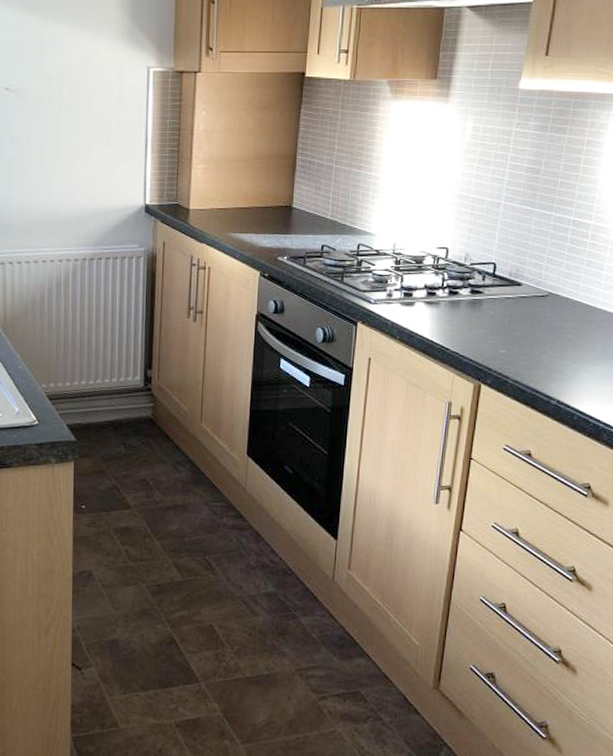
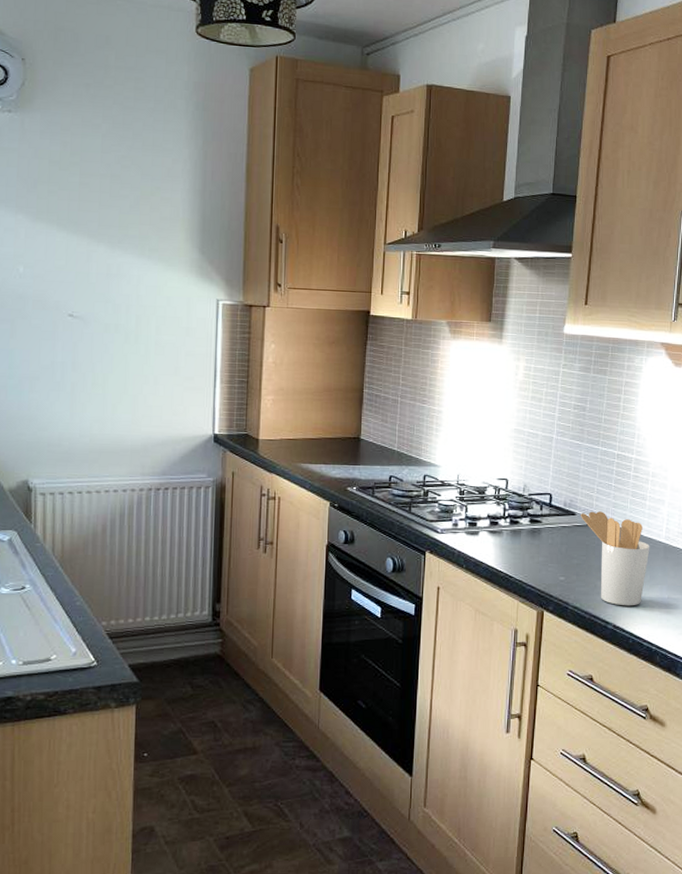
utensil holder: none [527,281,605,382] -> present [581,511,650,606]

